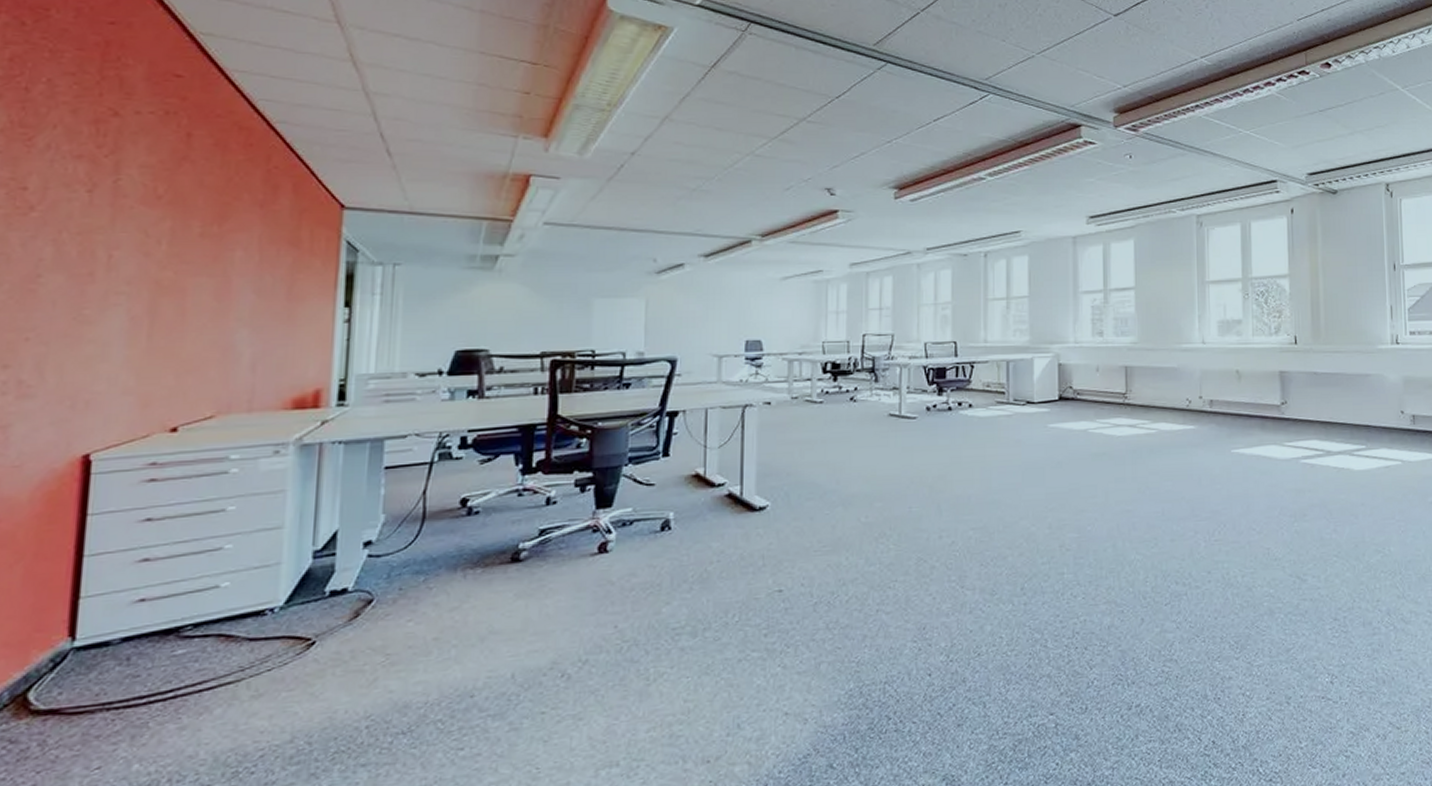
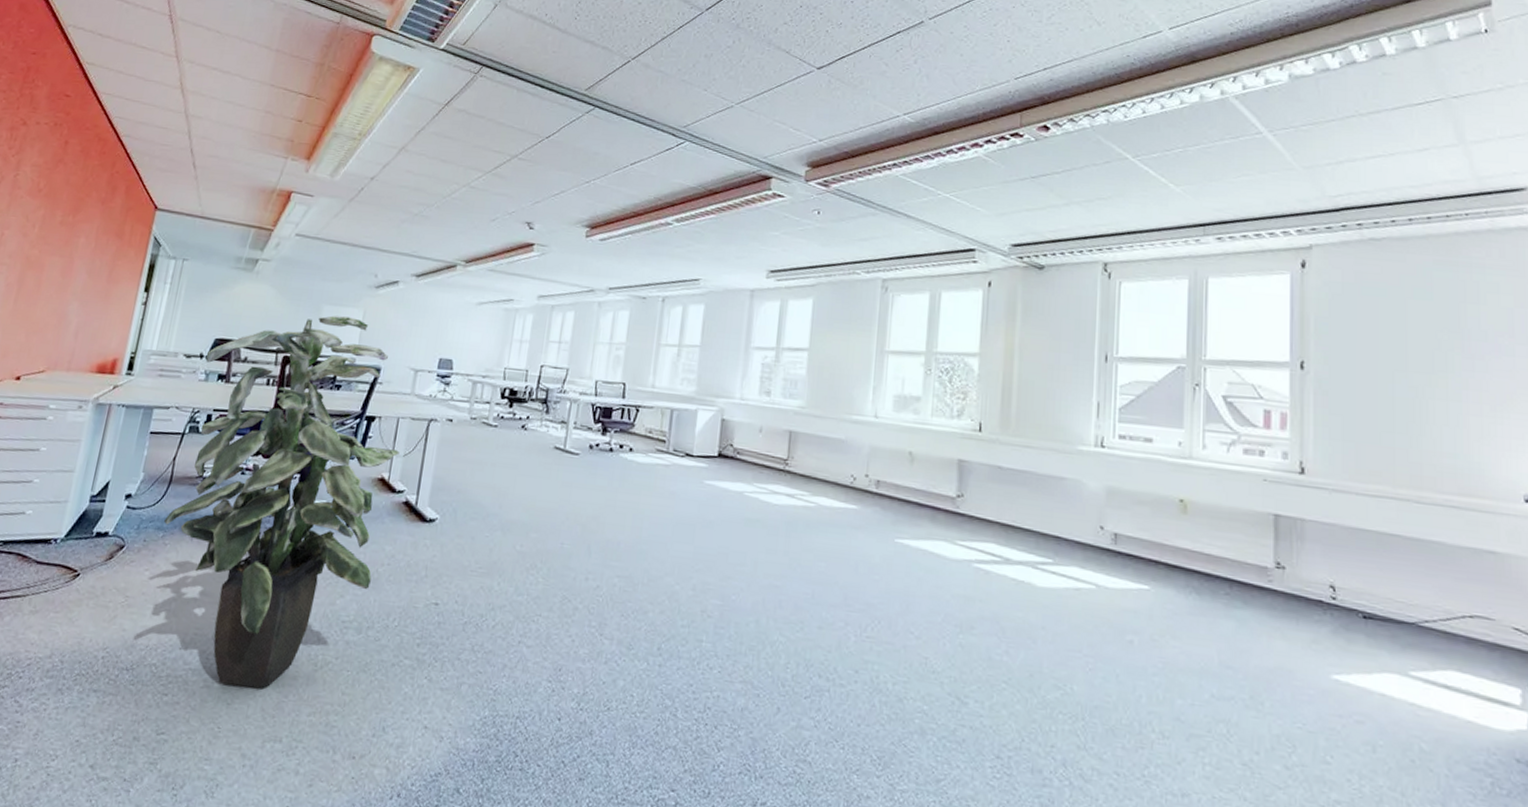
indoor plant: none [423,308,713,722] -> present [164,315,400,690]

